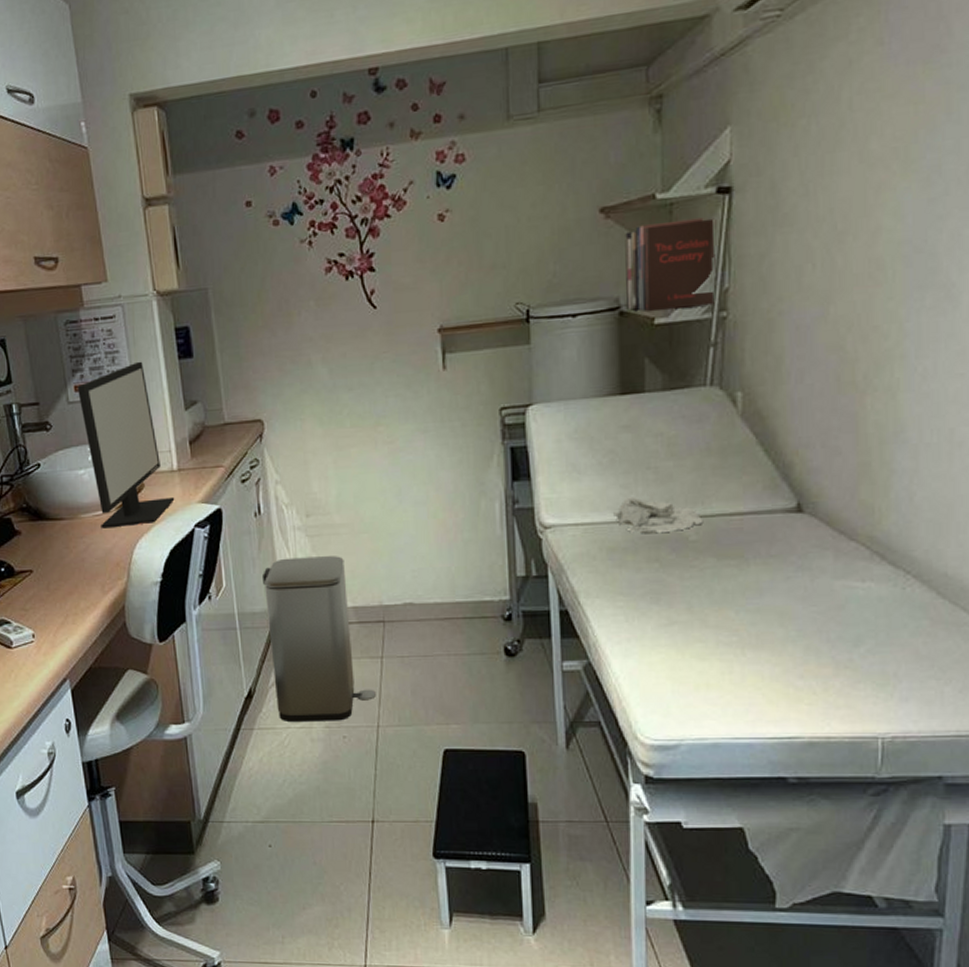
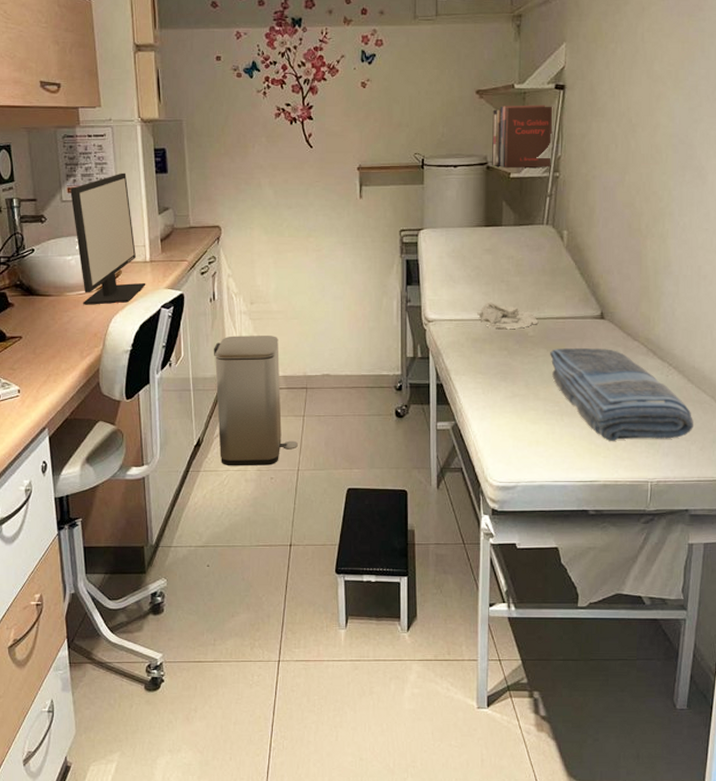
towel: none [722,553,947,682] -> present [550,347,693,441]

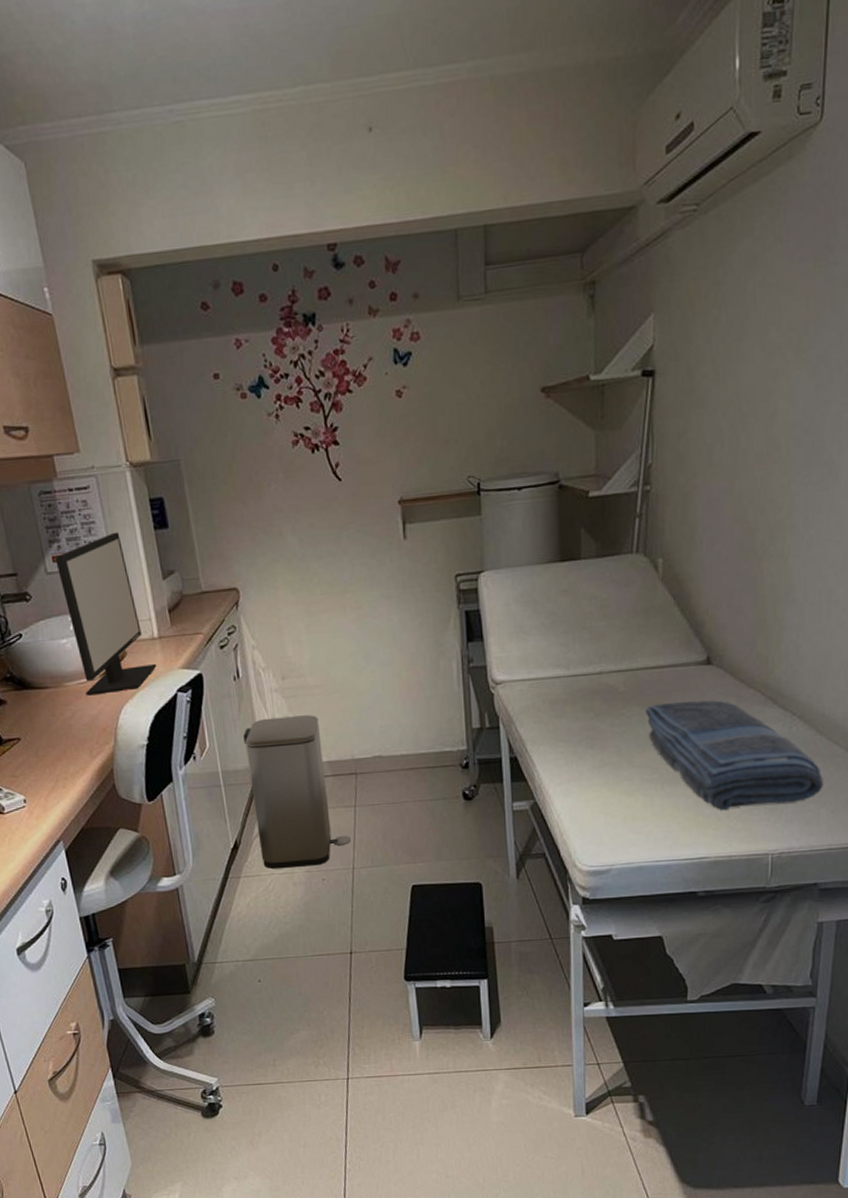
tissue: present [477,302,539,330] -> none [555,654,631,687]
books: present [491,105,554,169] -> none [563,398,642,486]

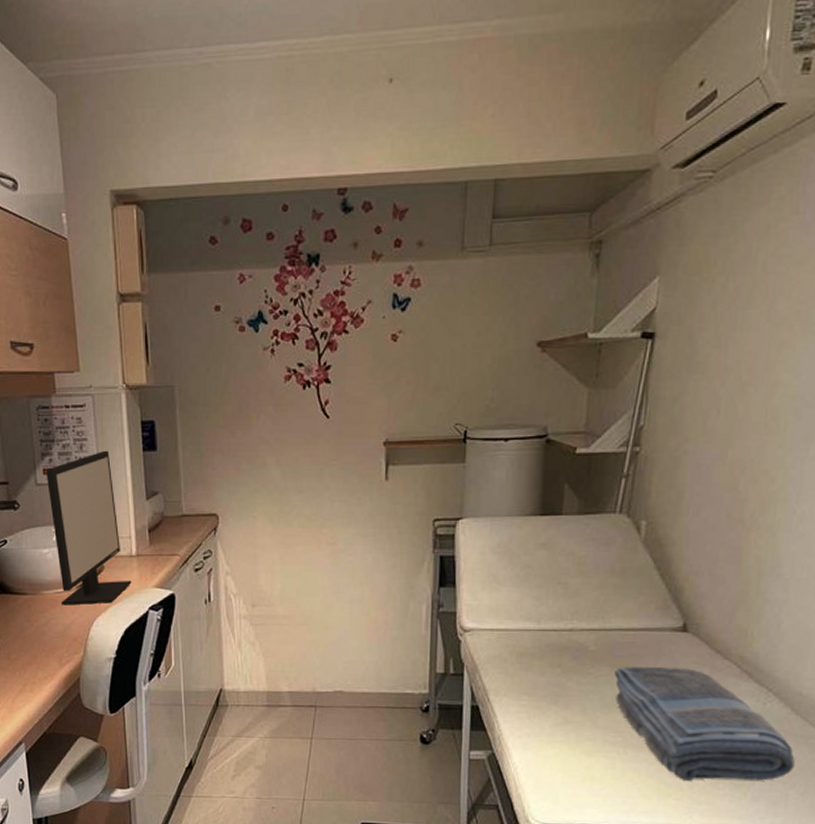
pedal bin: present [243,715,351,869] -> none [209,643,304,793]

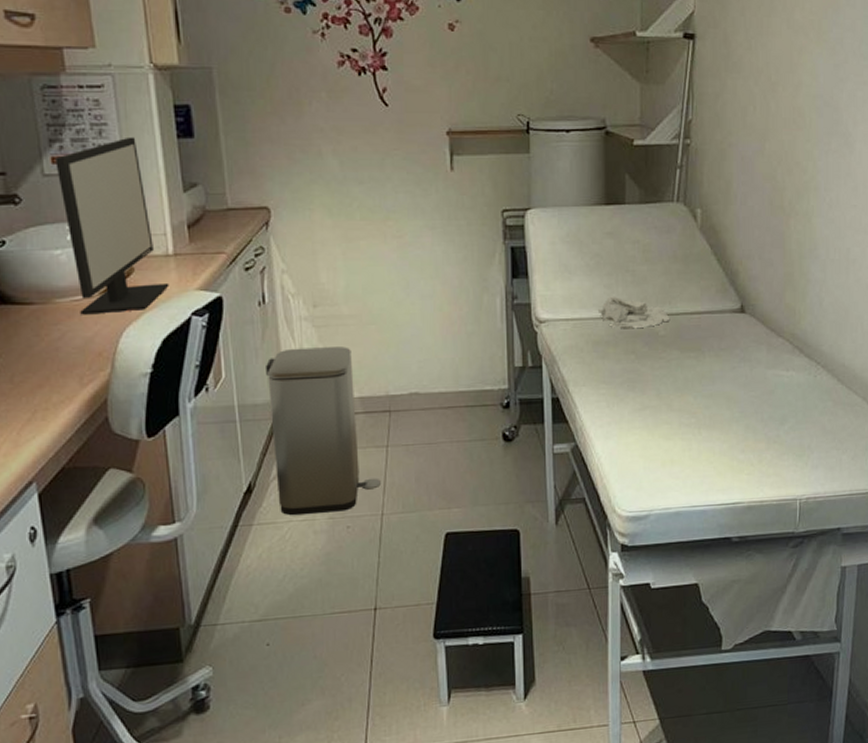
pedal bin: none [209,643,304,793] -> present [266,347,381,516]
tissue: none [525,608,603,643] -> present [598,296,670,329]
towel: present [614,666,795,781] -> none [684,347,844,455]

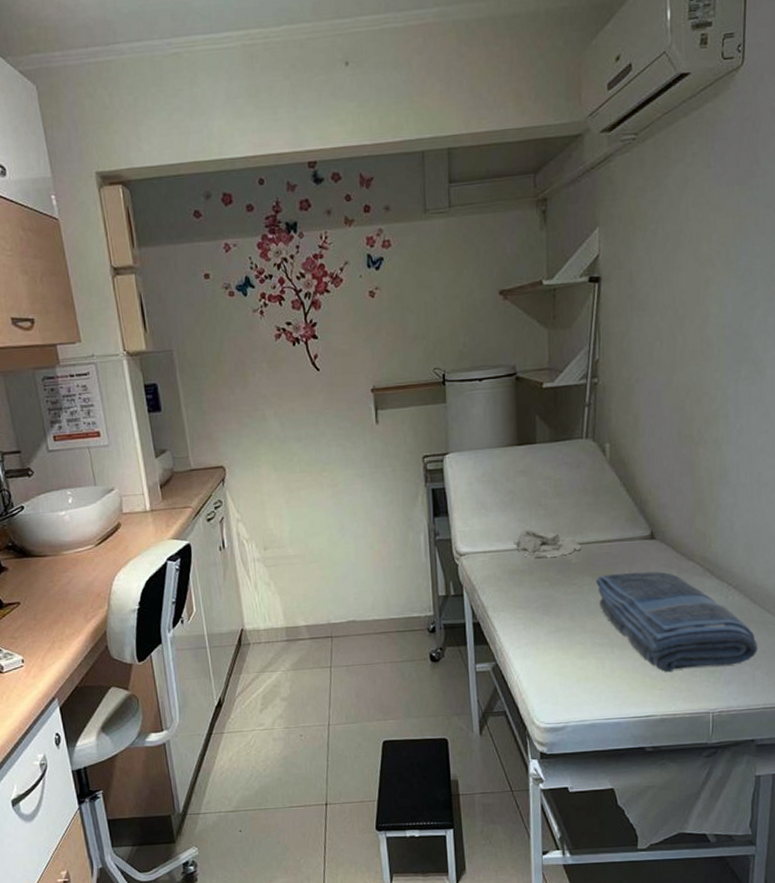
computer monitor: present [55,137,170,315] -> none [56,414,149,564]
pedal bin: present [266,347,381,516] -> none [228,582,327,726]
towel: none [684,347,844,455] -> present [596,571,757,672]

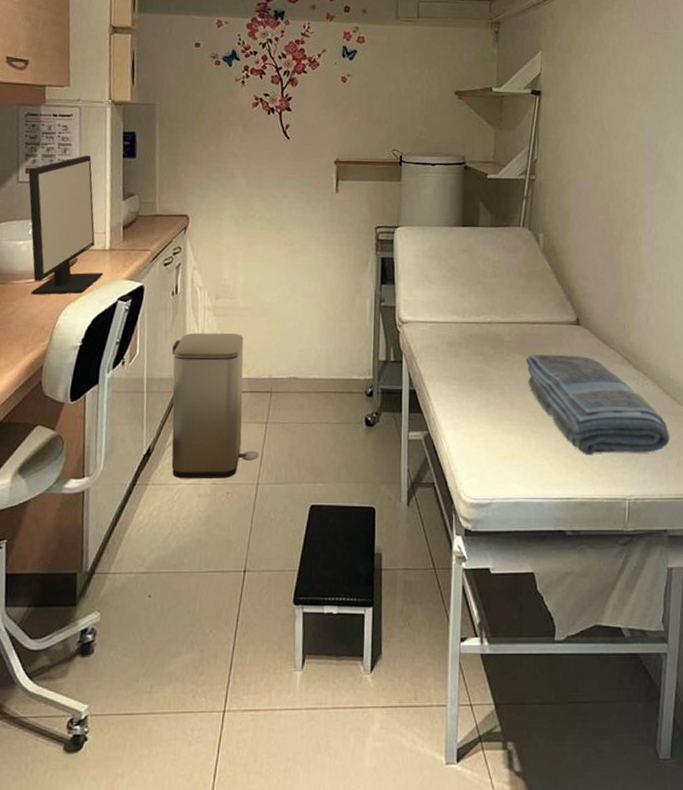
computer monitor: none [56,414,149,564] -> present [28,155,103,295]
pedal bin: none [228,582,327,726] -> present [171,332,259,479]
tissue: present [514,529,582,559] -> none [453,304,515,334]

